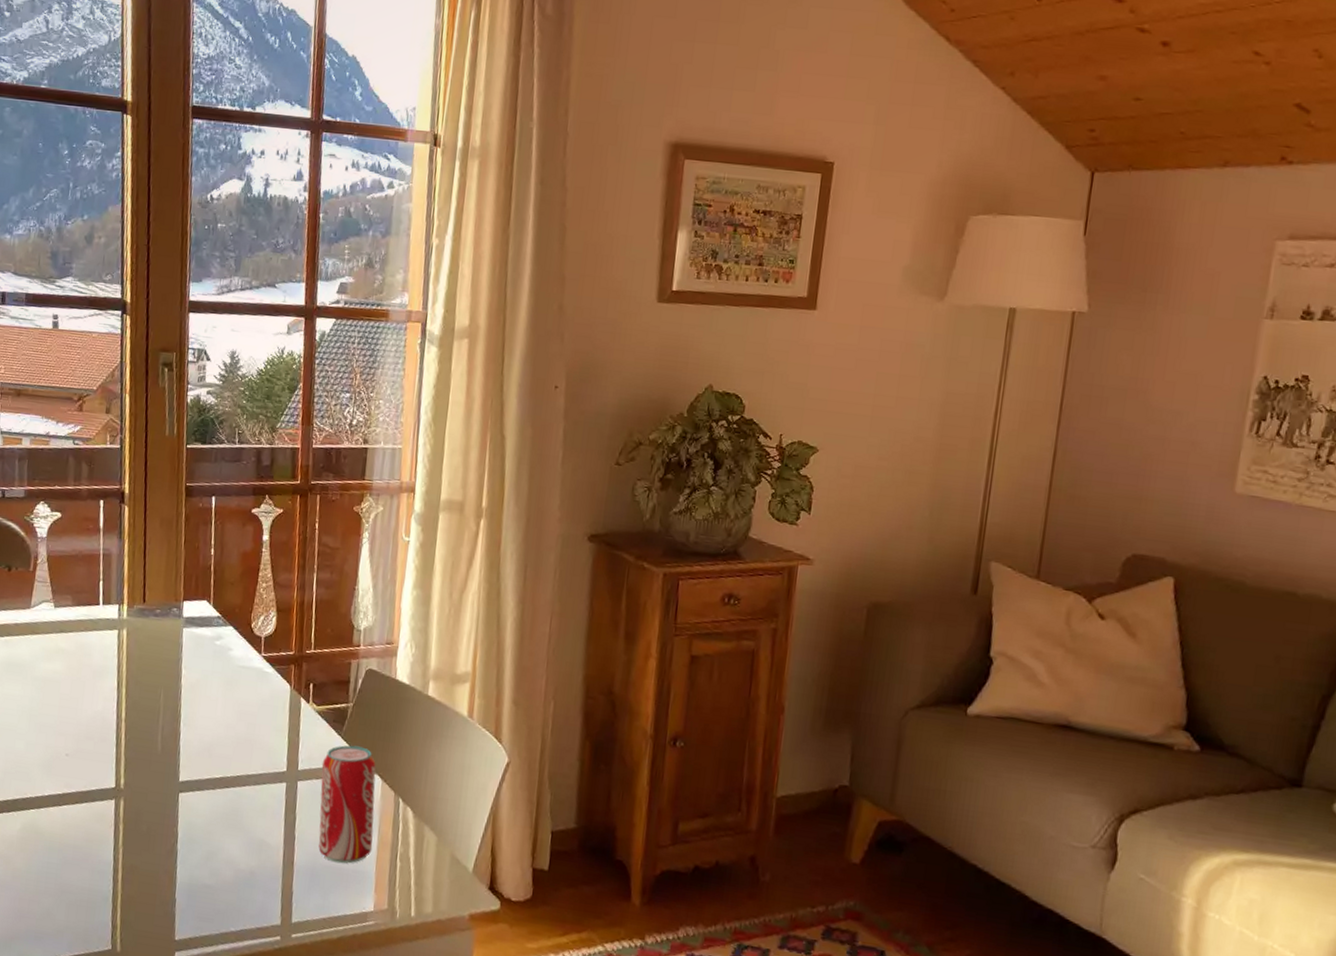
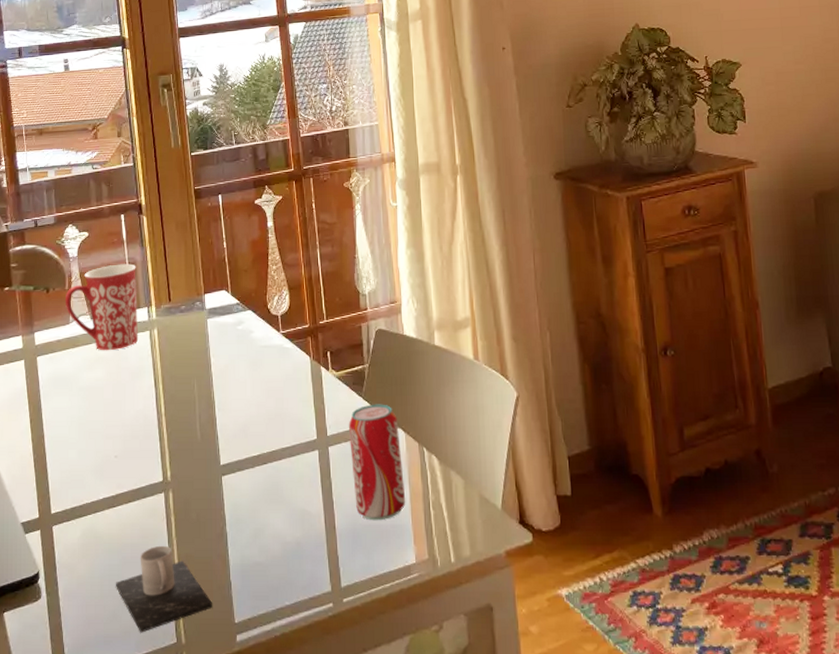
mug: none [27,553,111,645] -> present [65,264,139,351]
mug: none [52,851,154,935] -> present [115,545,213,633]

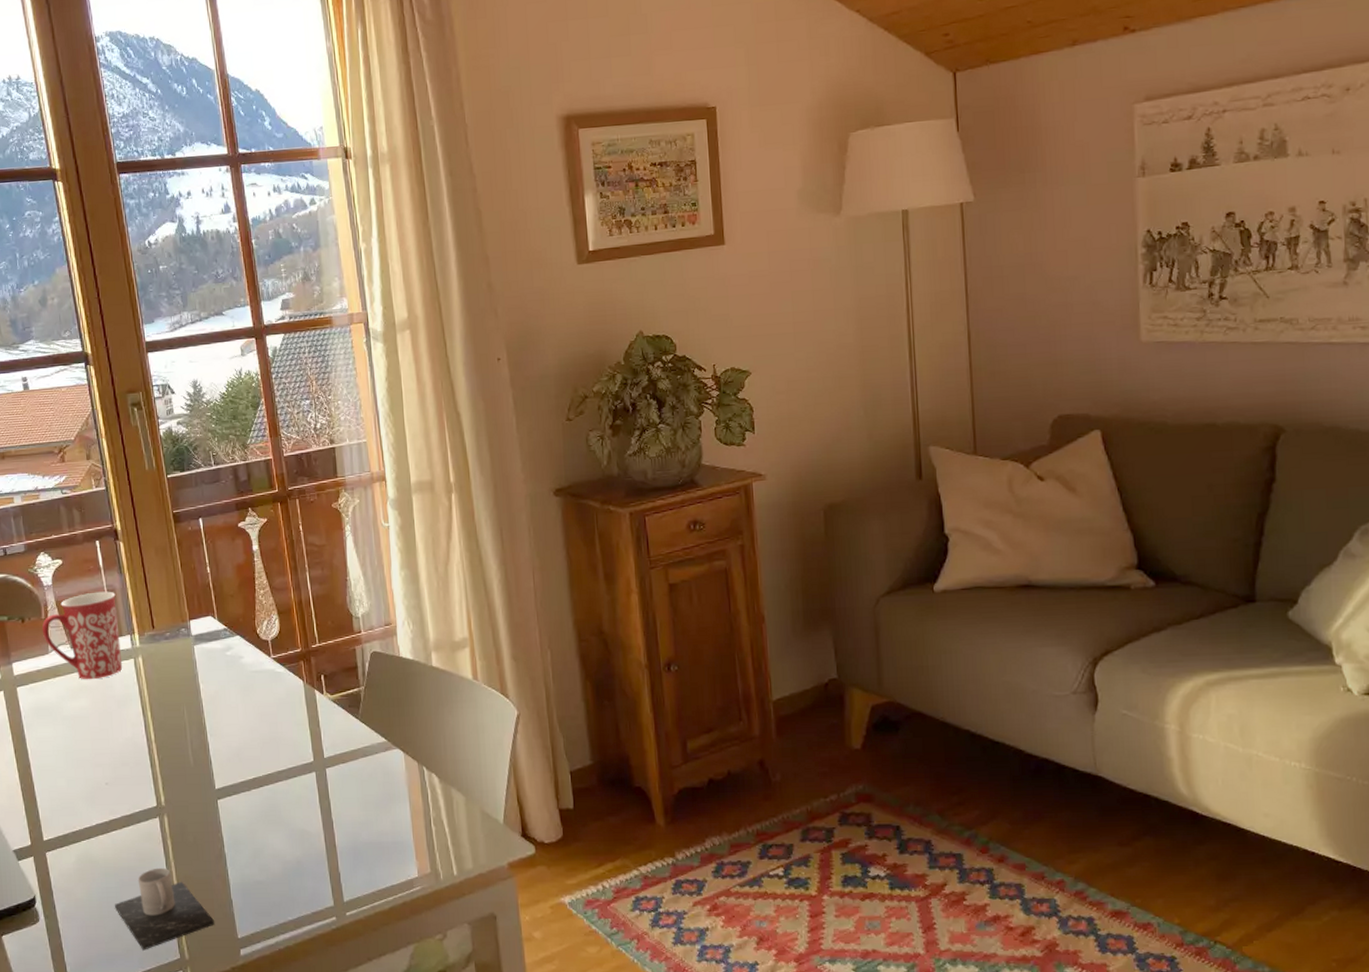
beverage can: present [348,404,406,521] -> none [345,725,407,838]

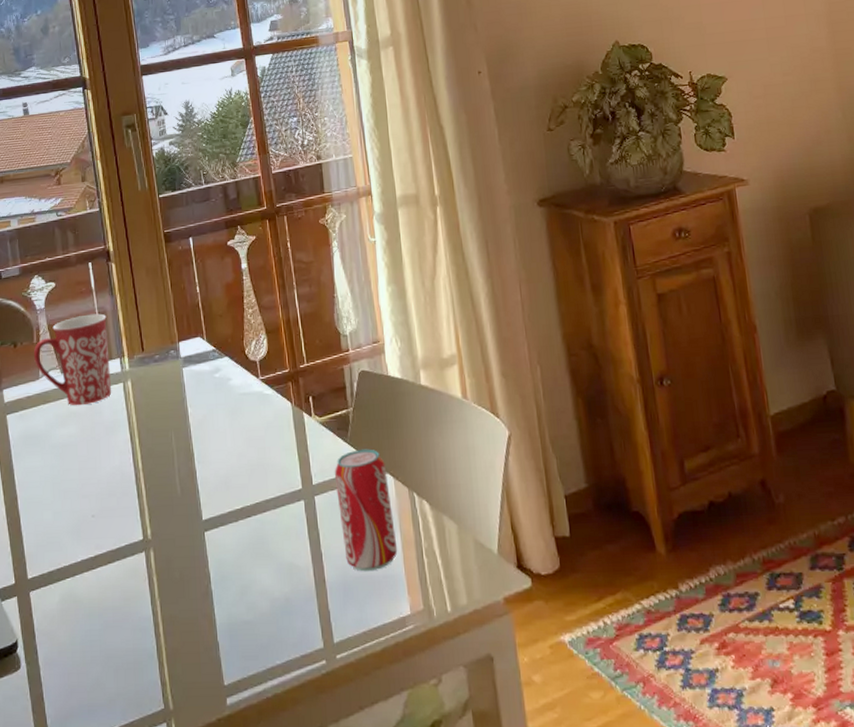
mug: present [114,867,215,951] -> none [97,607,201,700]
beverage can: none [345,725,407,838] -> present [334,449,398,572]

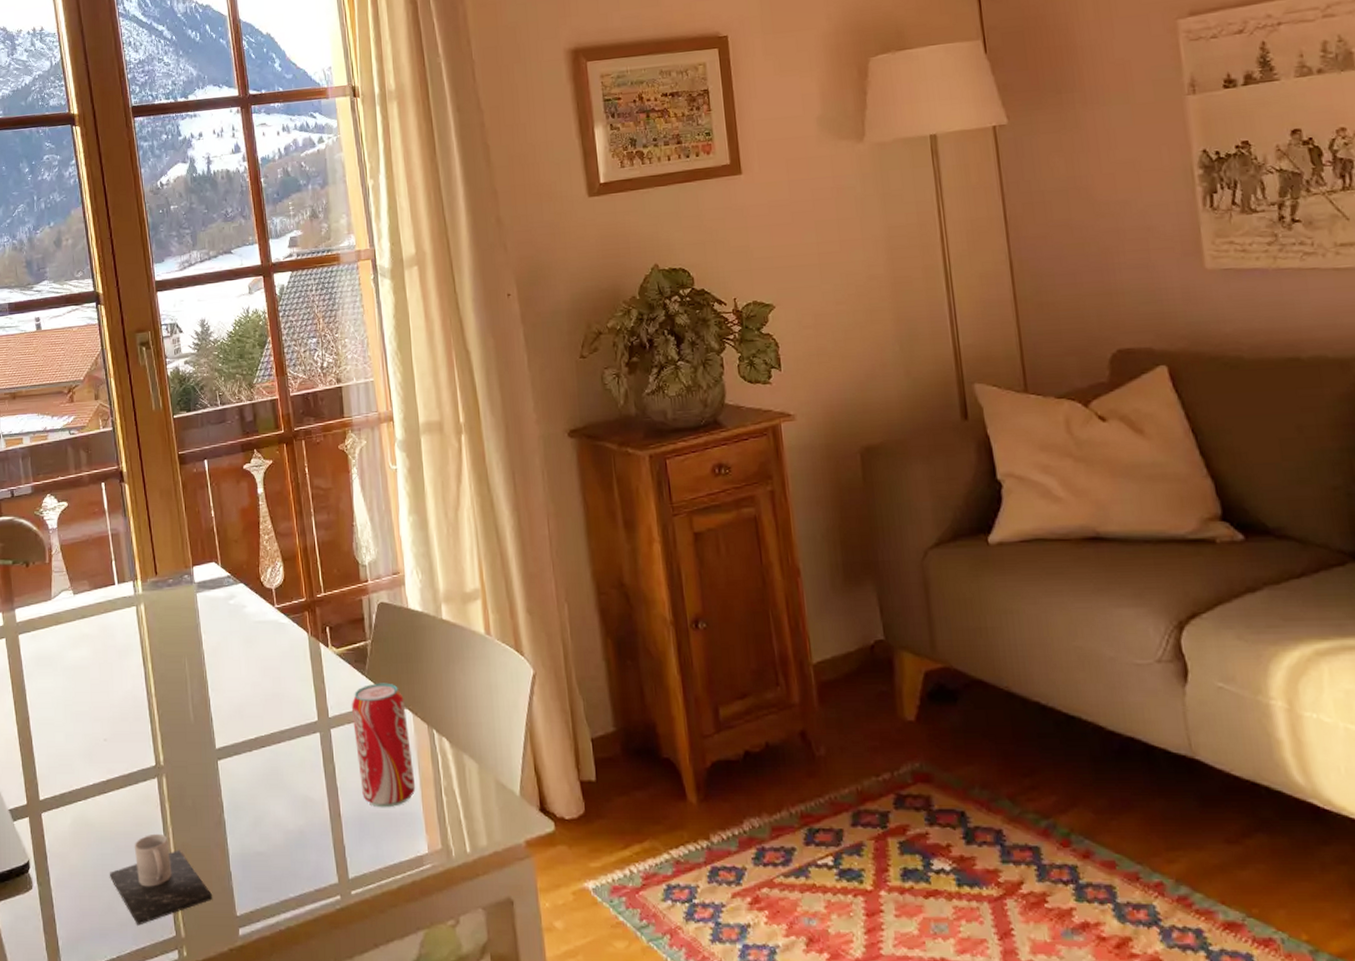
mug: present [33,313,112,406] -> none [45,535,125,628]
mug: none [97,607,201,700] -> present [109,833,213,926]

